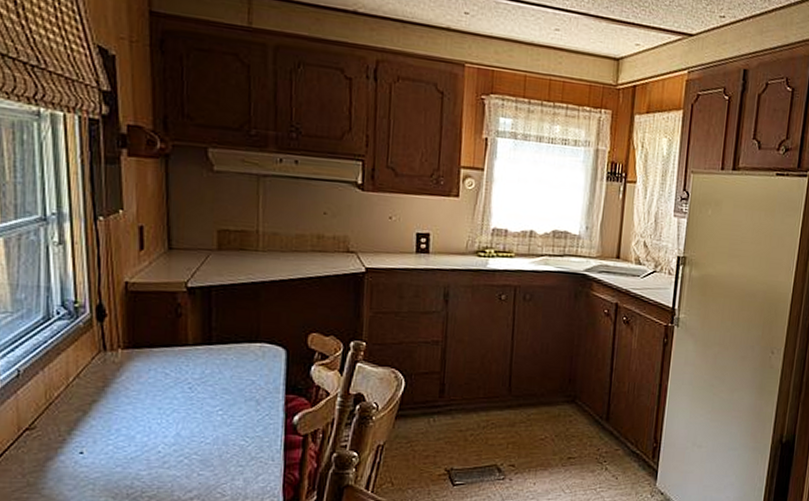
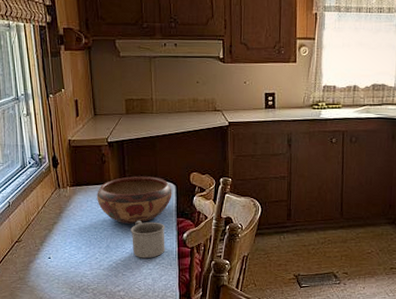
decorative bowl: none [165,336,281,403] -> present [97,176,172,224]
mug: none [215,398,268,451] -> present [131,221,165,259]

